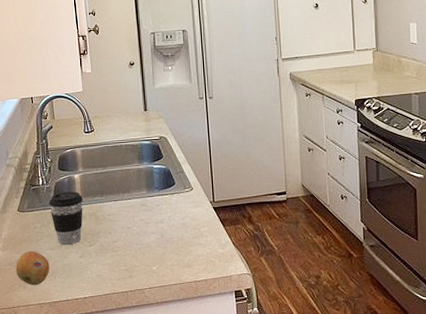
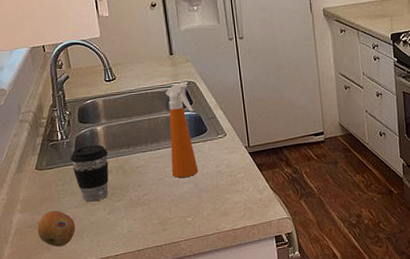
spray bottle: none [138,137,165,228] -> present [165,82,199,178]

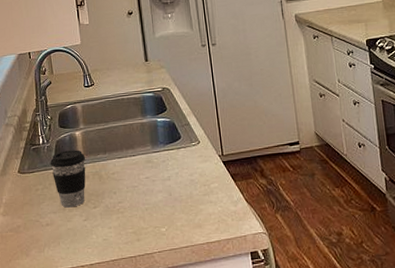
fruit: present [37,210,76,247] -> none [17,215,53,253]
spray bottle: present [165,82,199,178] -> none [141,88,173,186]

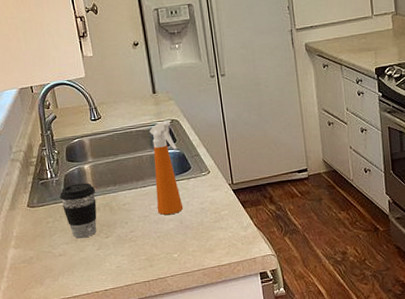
spray bottle: none [141,88,173,186] -> present [149,120,183,215]

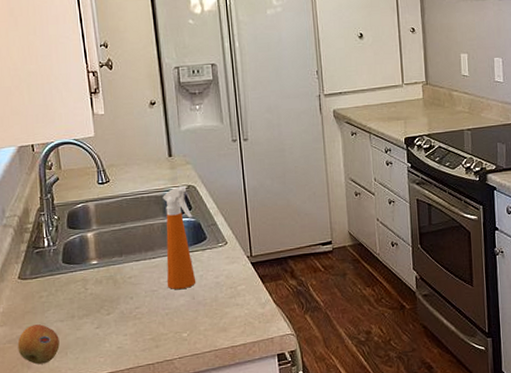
fruit: none [30,246,67,281] -> present [17,324,60,365]
coffee cup: present [59,183,97,239] -> none [56,252,99,315]

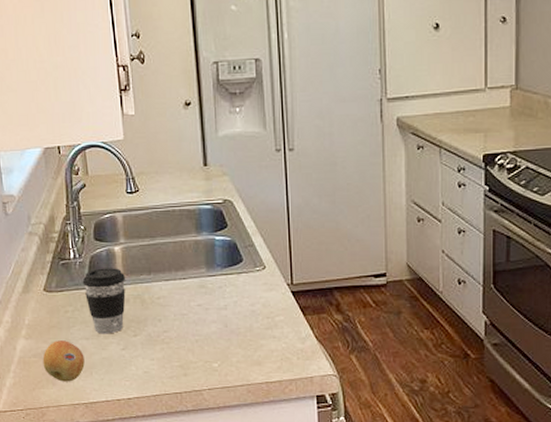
coffee cup: none [56,252,99,315] -> present [82,268,126,334]
spray bottle: present [163,186,196,290] -> none [196,200,230,316]

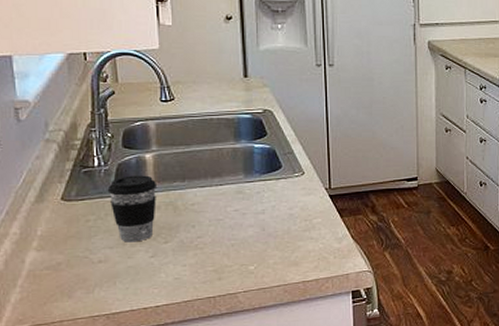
fruit: present [42,340,85,382] -> none [57,250,107,294]

